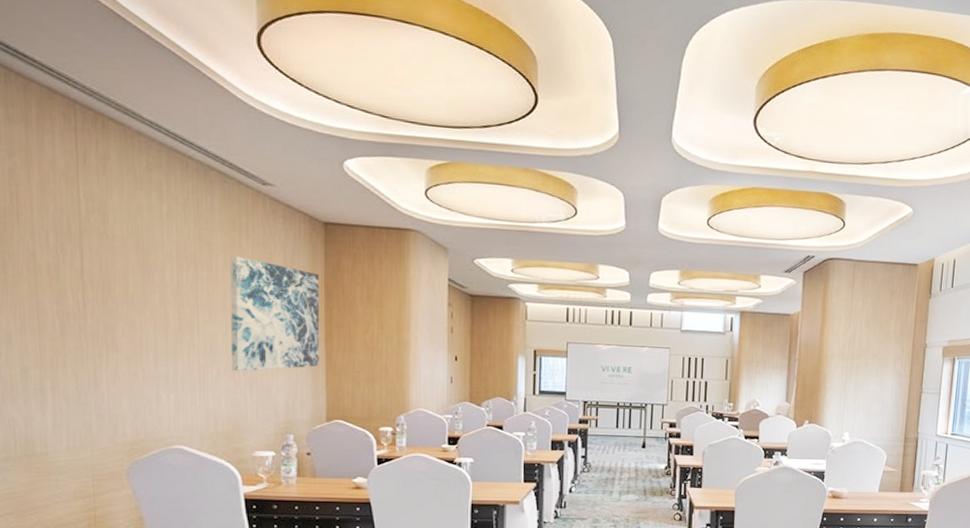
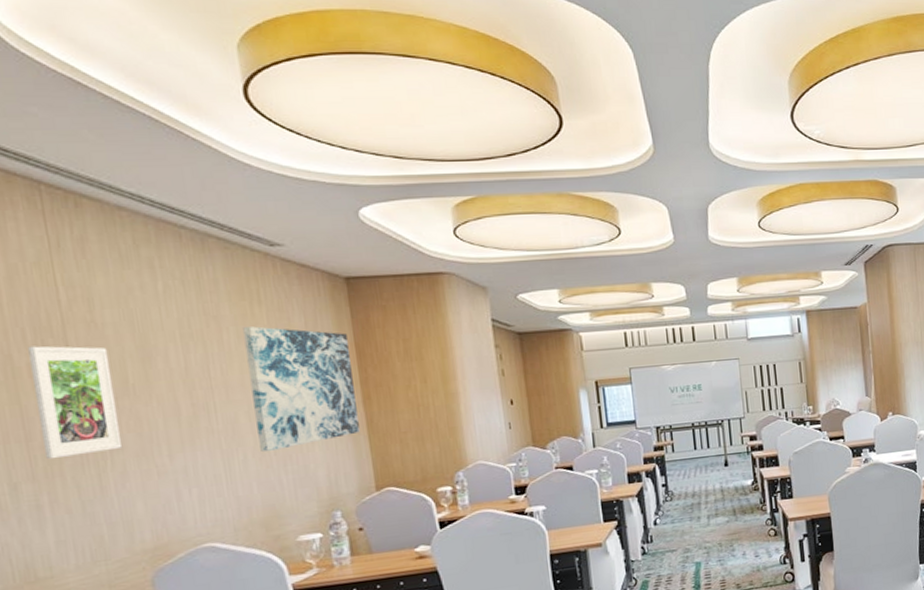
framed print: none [49,248,117,351] -> present [28,345,123,460]

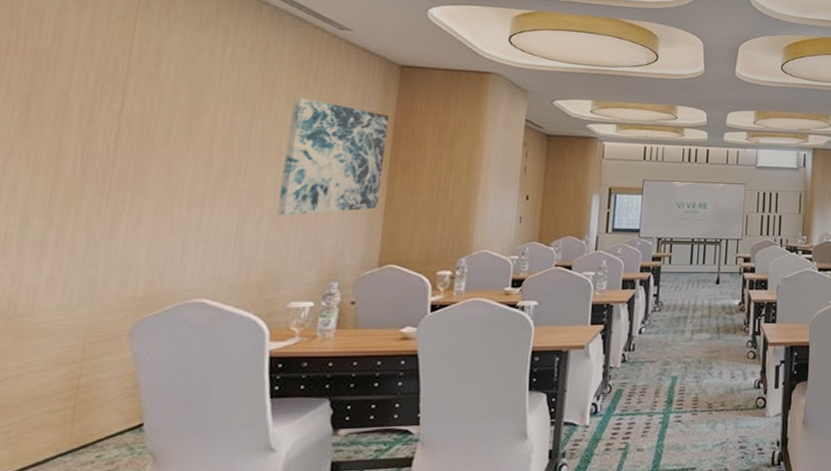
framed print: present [28,345,123,460] -> none [68,89,161,197]

